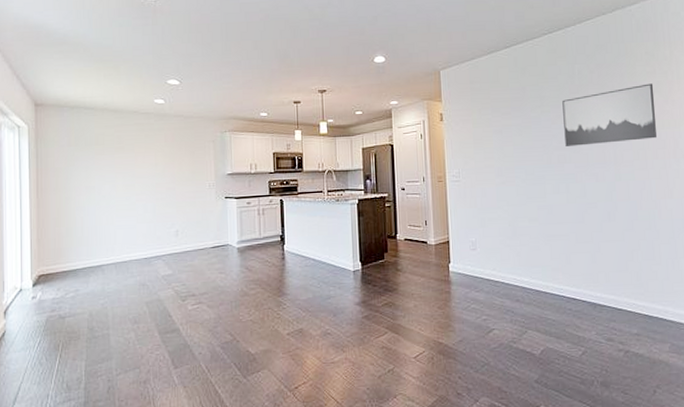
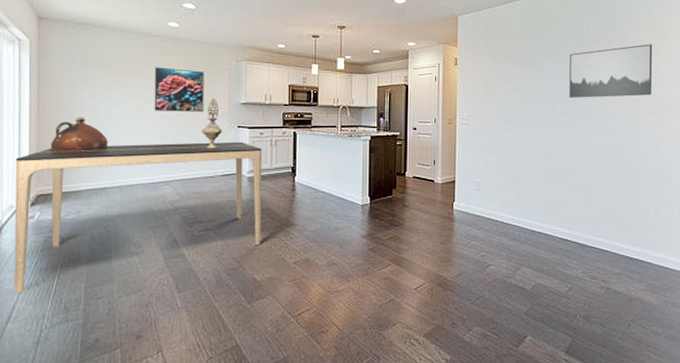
dining table: none [18,212,254,373] -> present [14,141,263,293]
ceramic jug: none [49,196,102,232] -> present [50,116,108,151]
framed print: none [143,143,192,187] -> present [154,67,205,112]
decorative urn: none [190,169,211,221] -> present [201,97,223,149]

